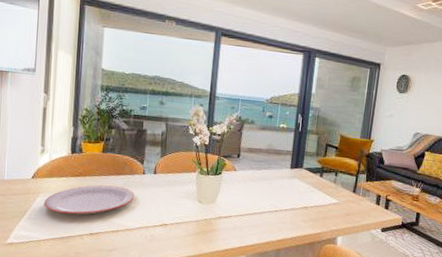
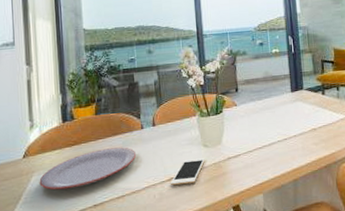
cell phone: none [161,211,197,233] -> present [170,158,205,186]

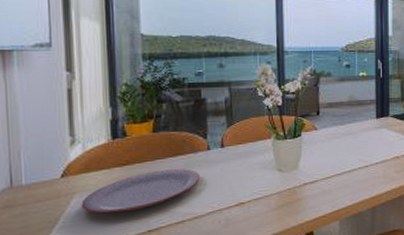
cell phone: present [170,158,205,186] -> none [238,183,278,212]

